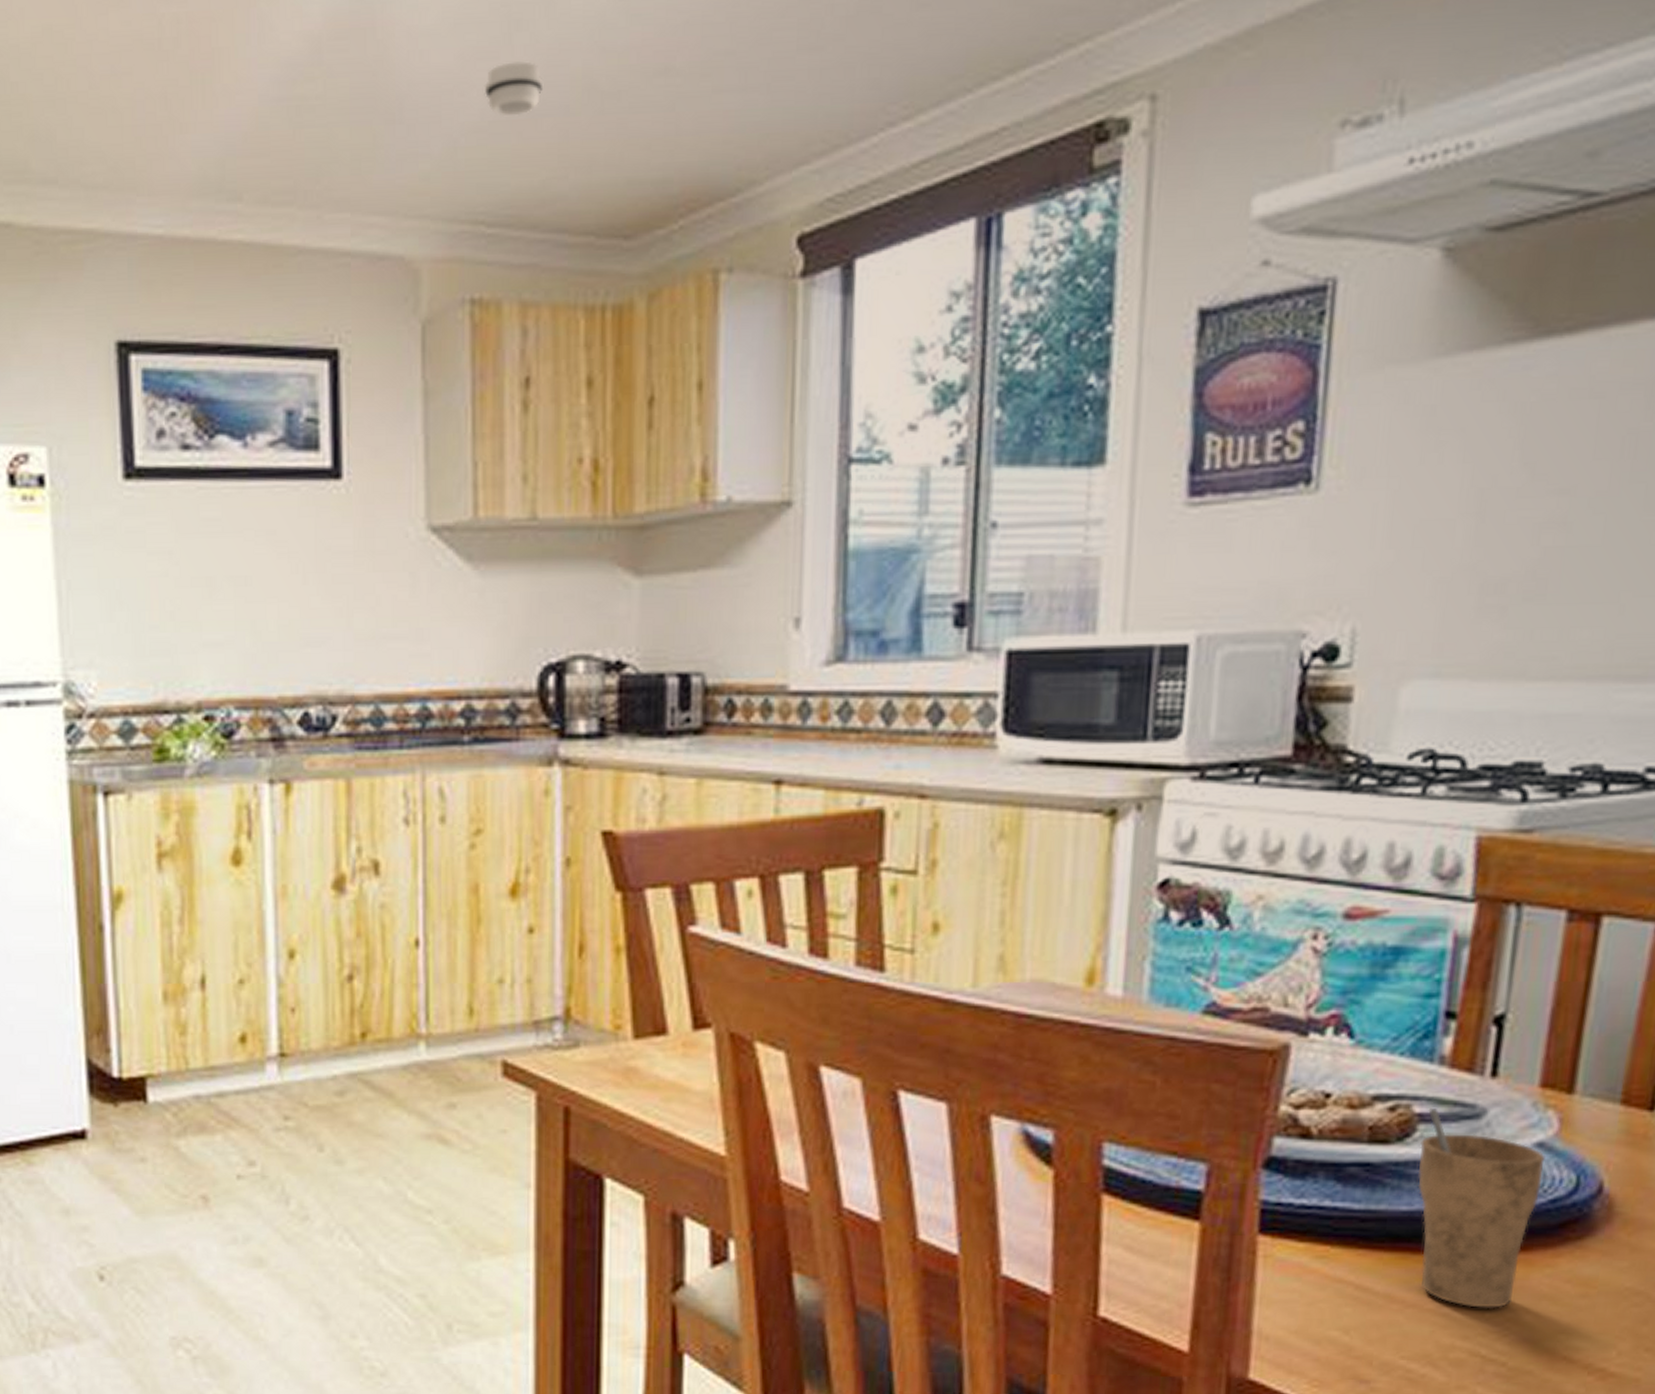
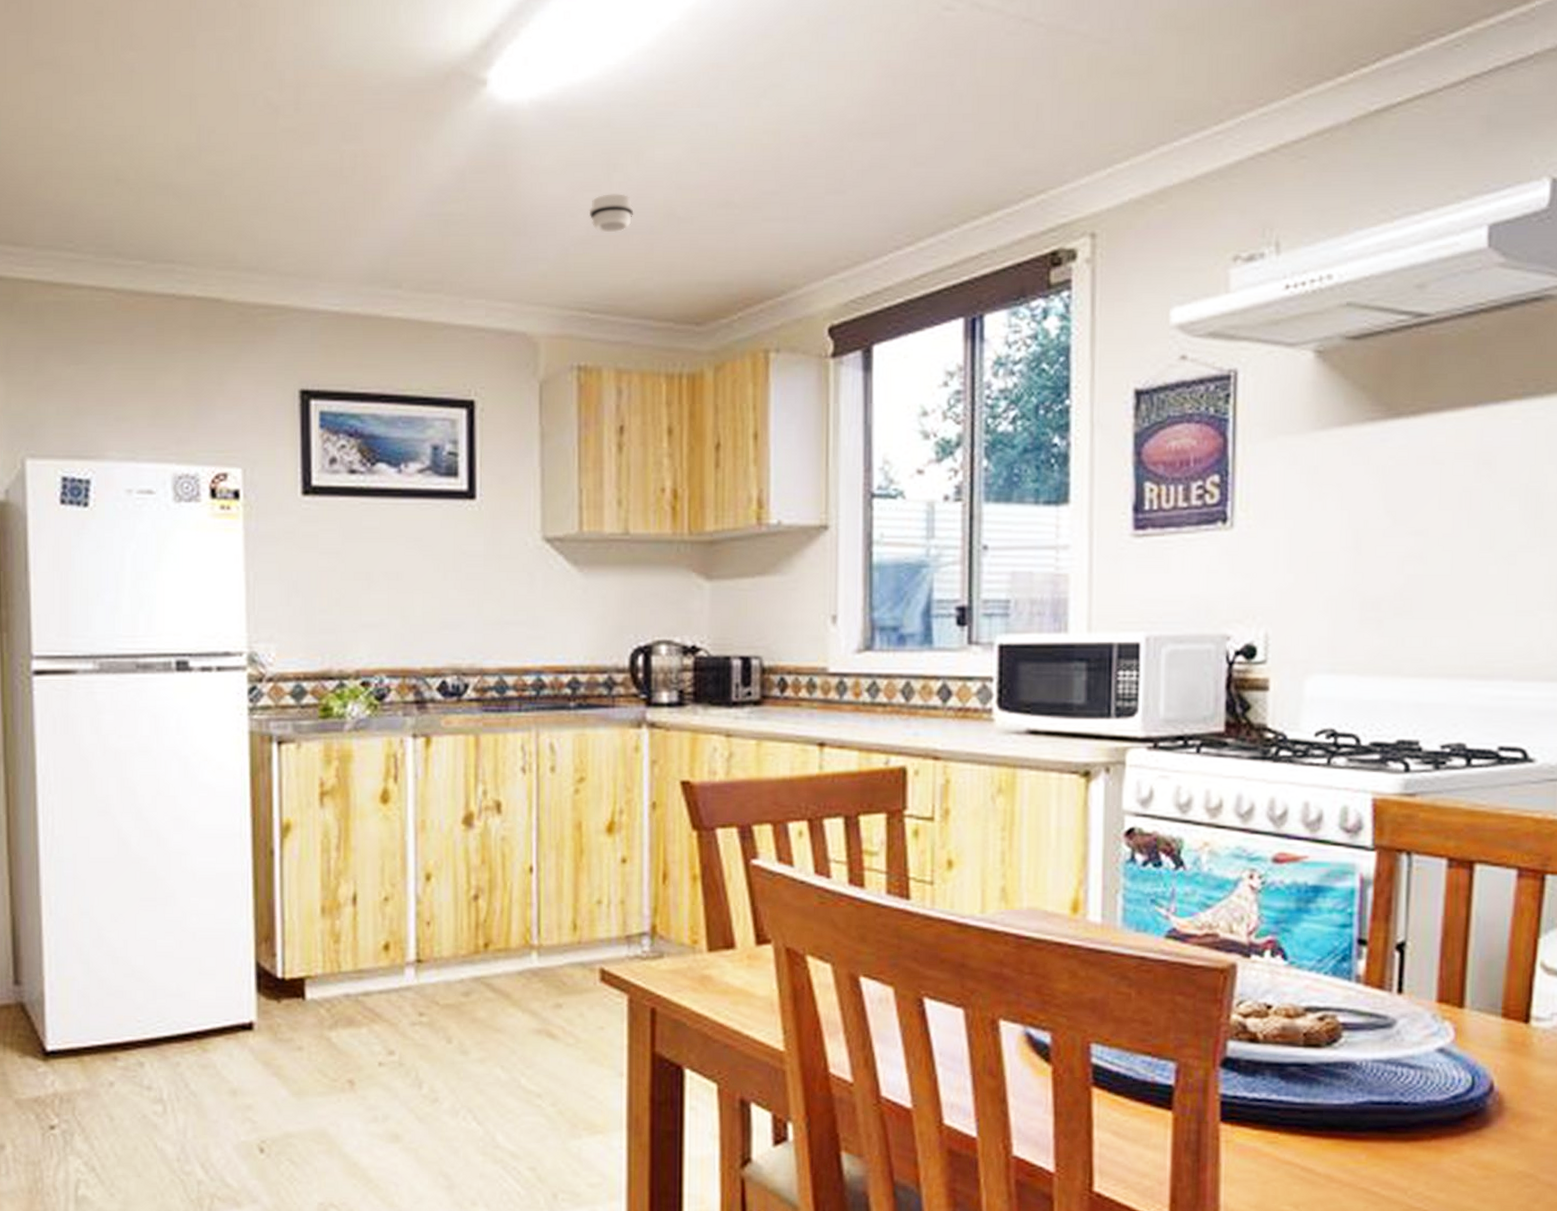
cup: present [1418,1109,1545,1308] -> none [1345,1019,1446,1188]

